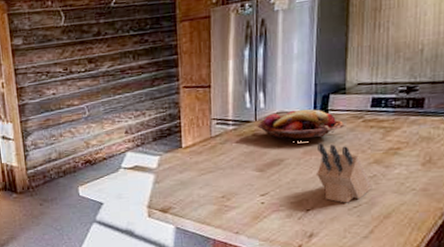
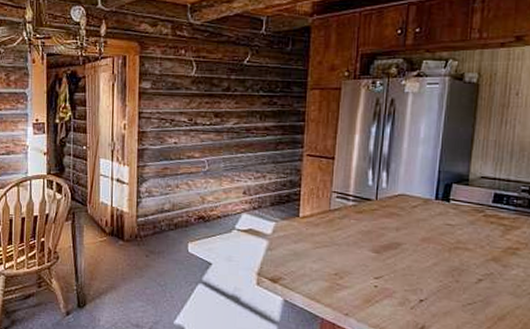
fruit basket: present [257,109,345,142] -> none [377,195,465,228]
knife block: present [317,143,372,203] -> none [433,232,489,299]

